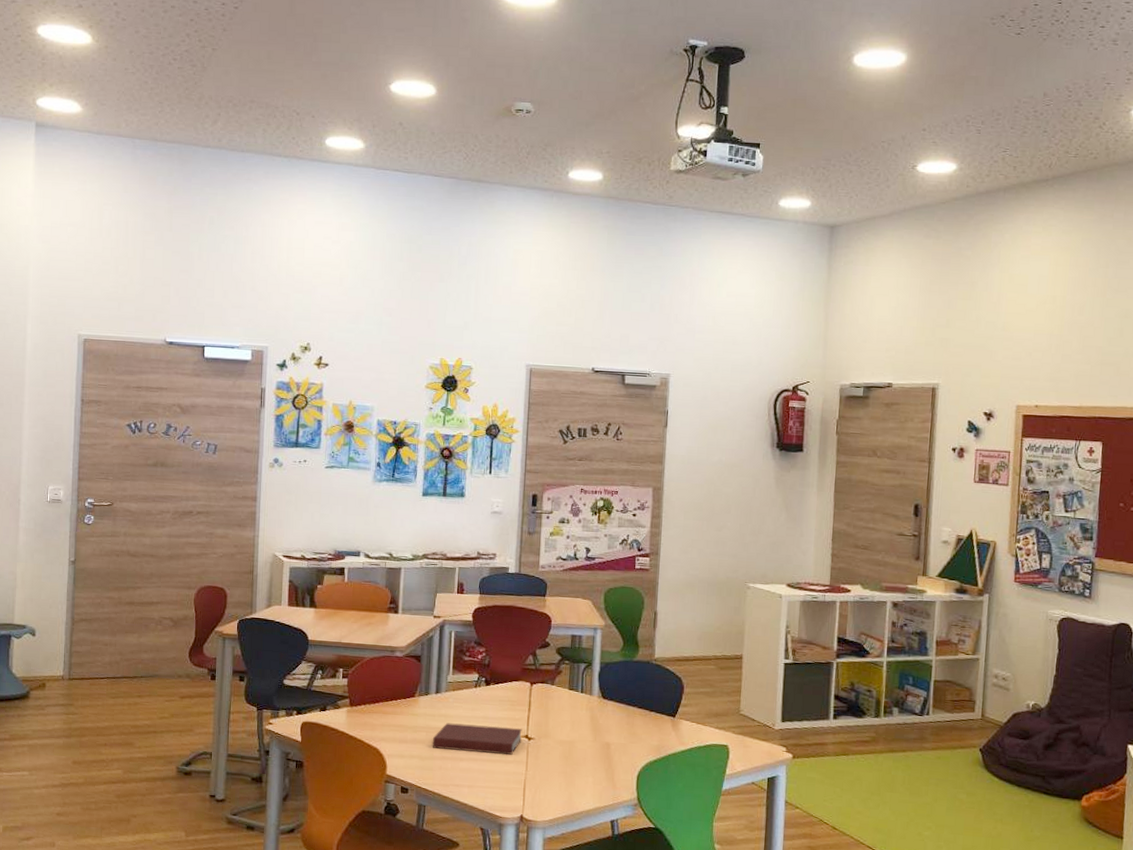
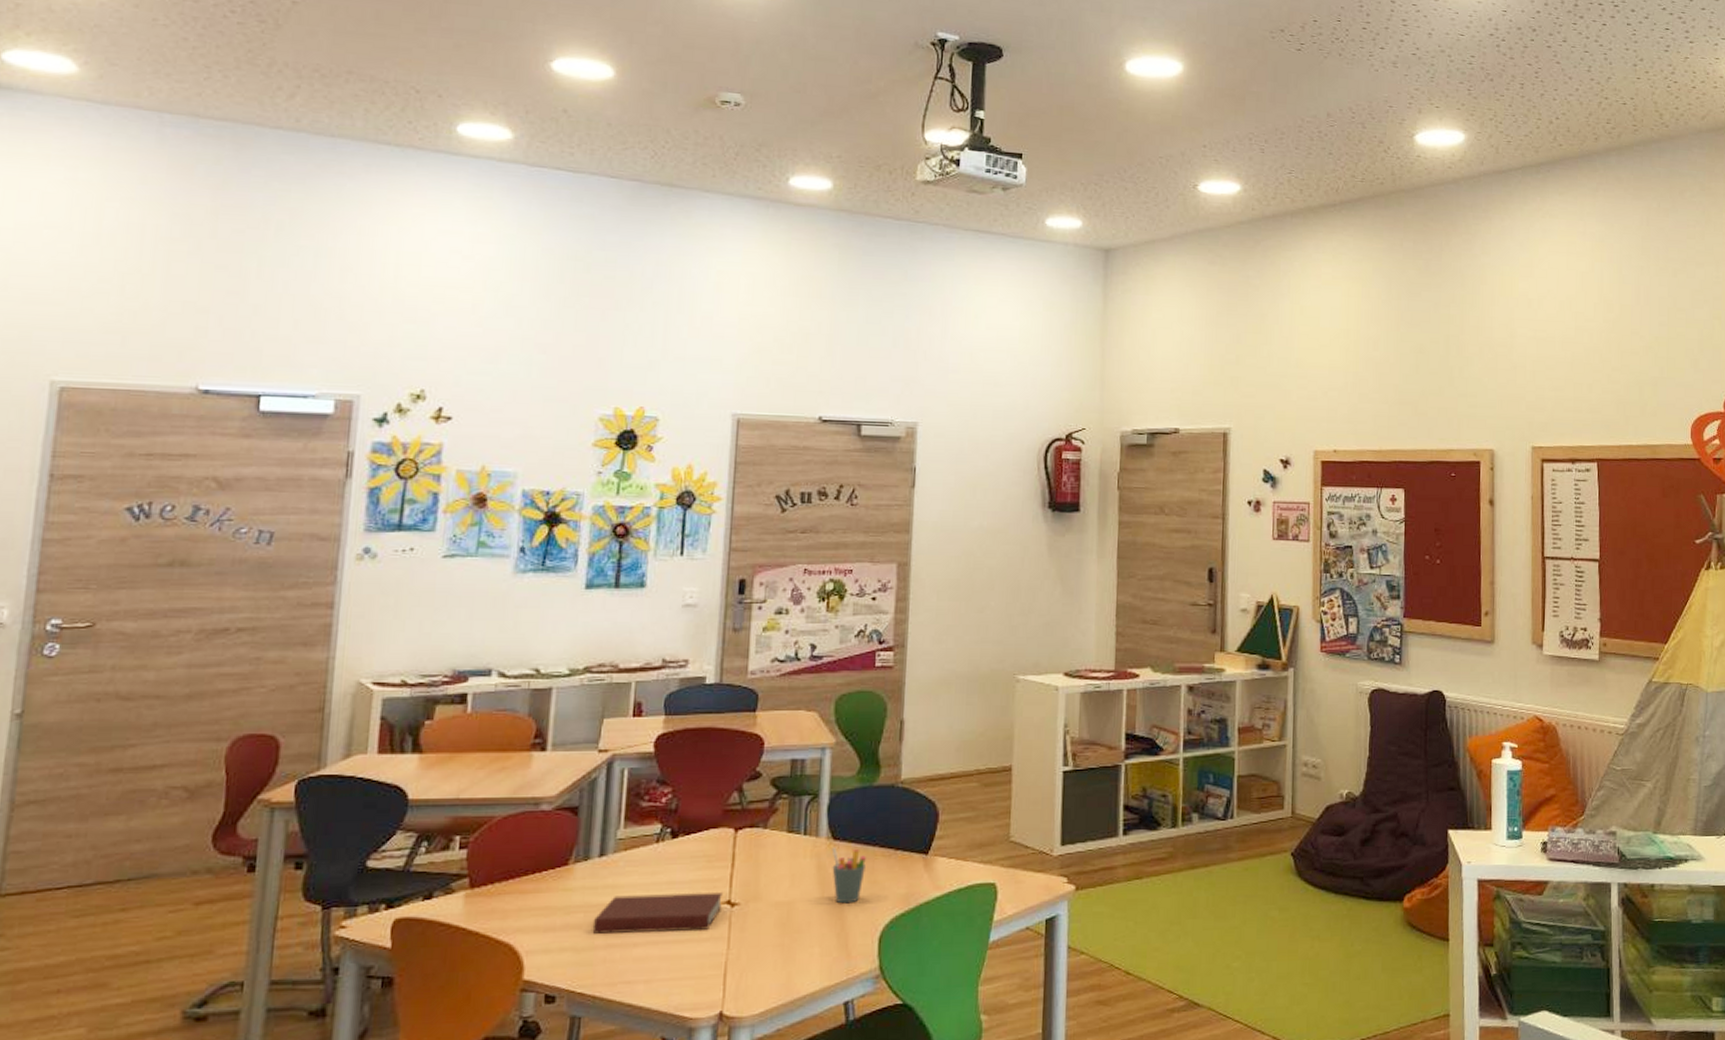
pen holder: none [602,704,627,748] -> present [831,847,866,904]

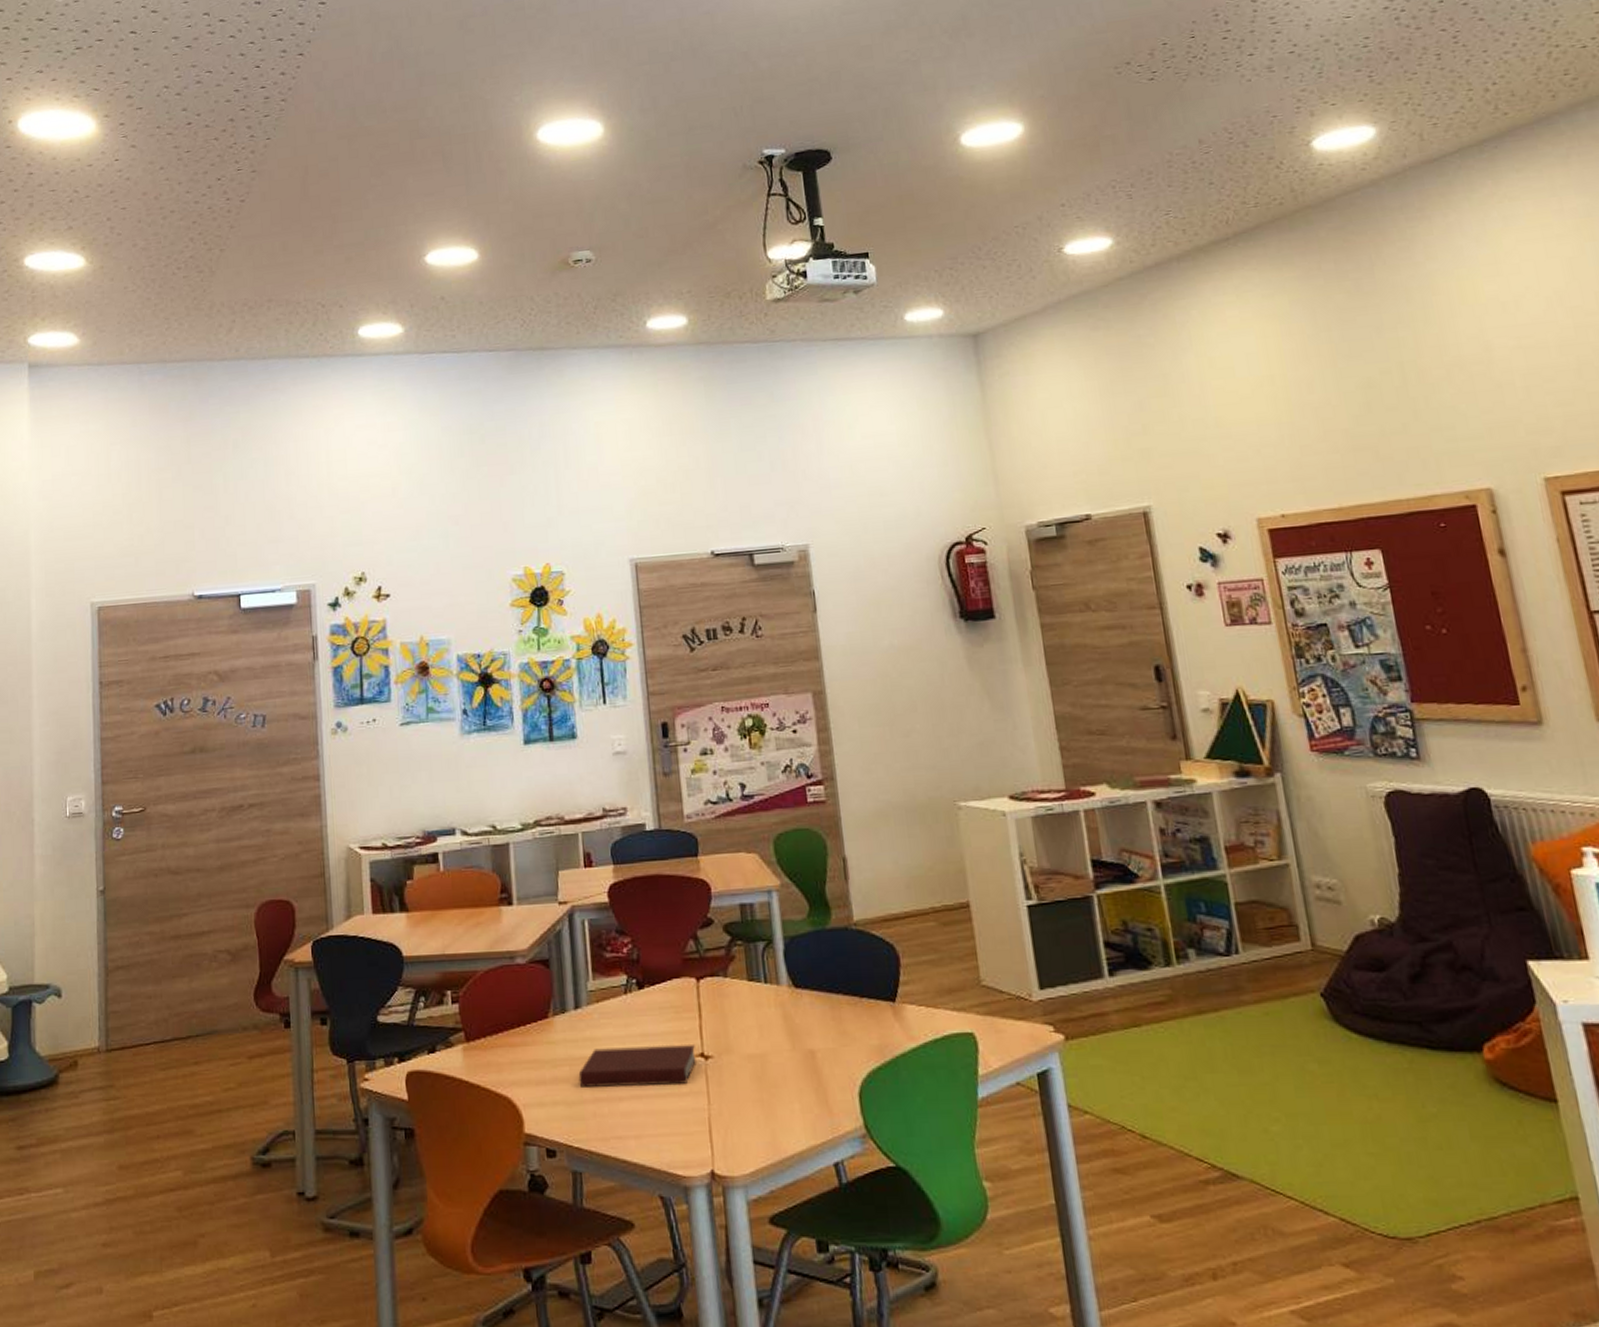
pen holder: present [831,847,866,904] -> none [795,995,833,1056]

